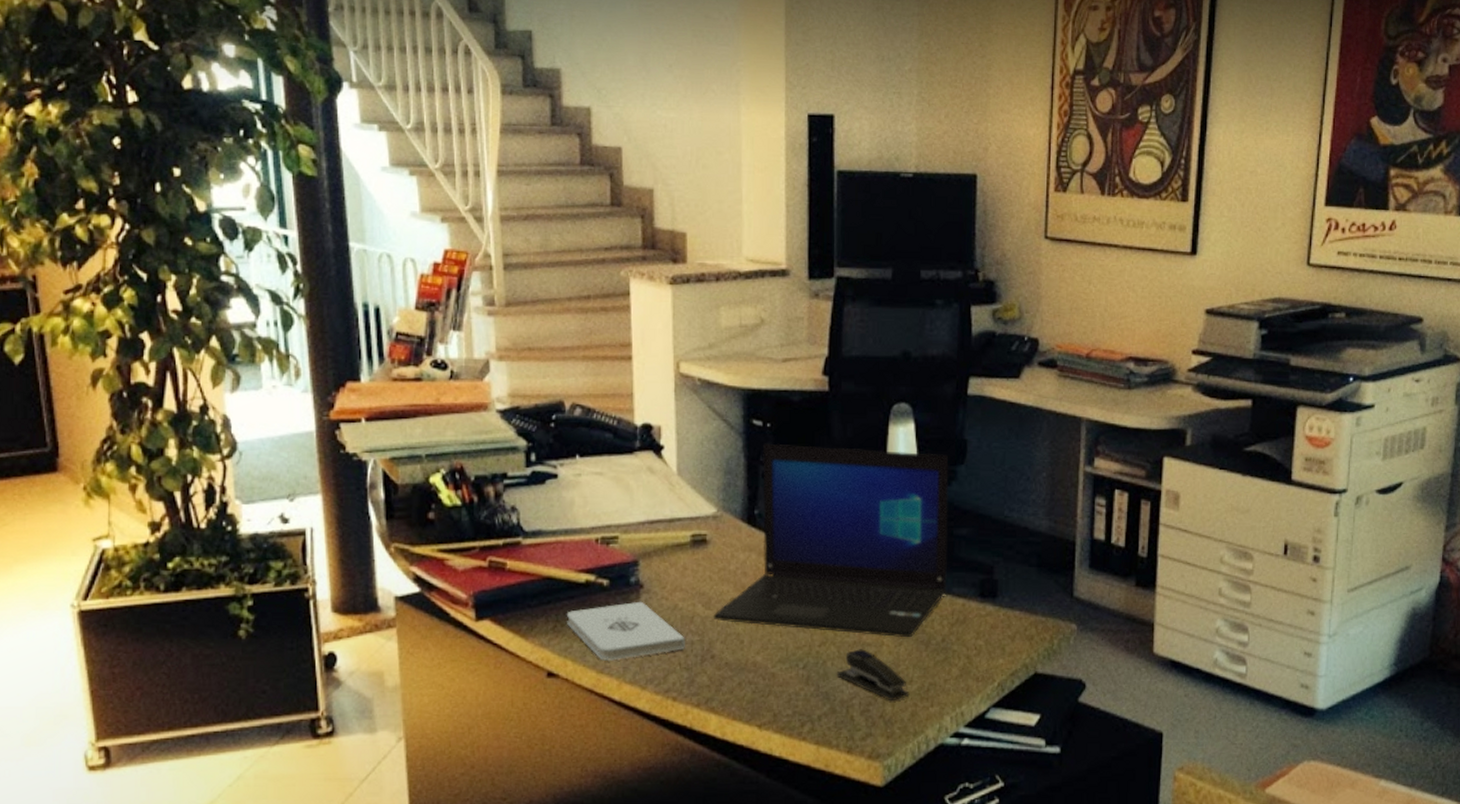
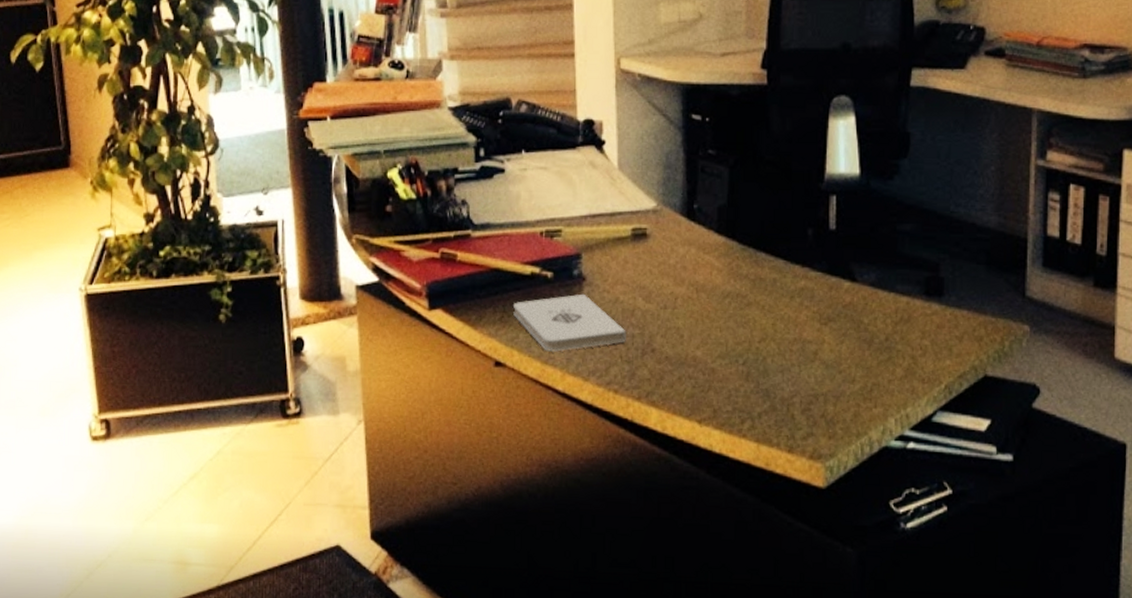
laptop: present [713,443,949,638] -> none [653,137,891,336]
stapler: present [836,649,910,702] -> none [776,346,852,401]

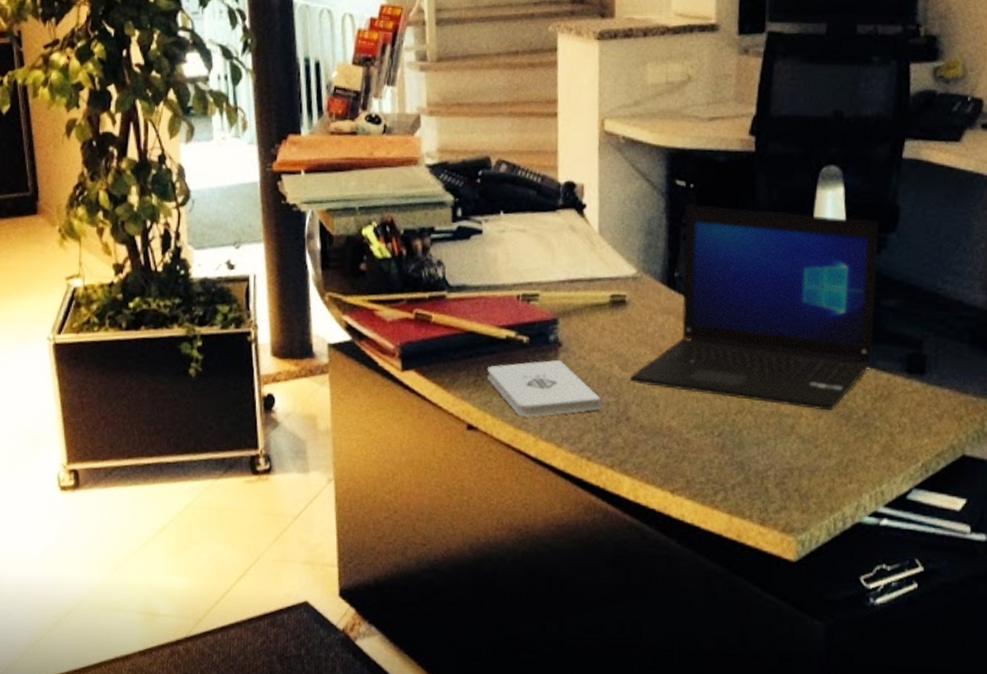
laptop: none [653,137,891,336] -> present [629,205,879,411]

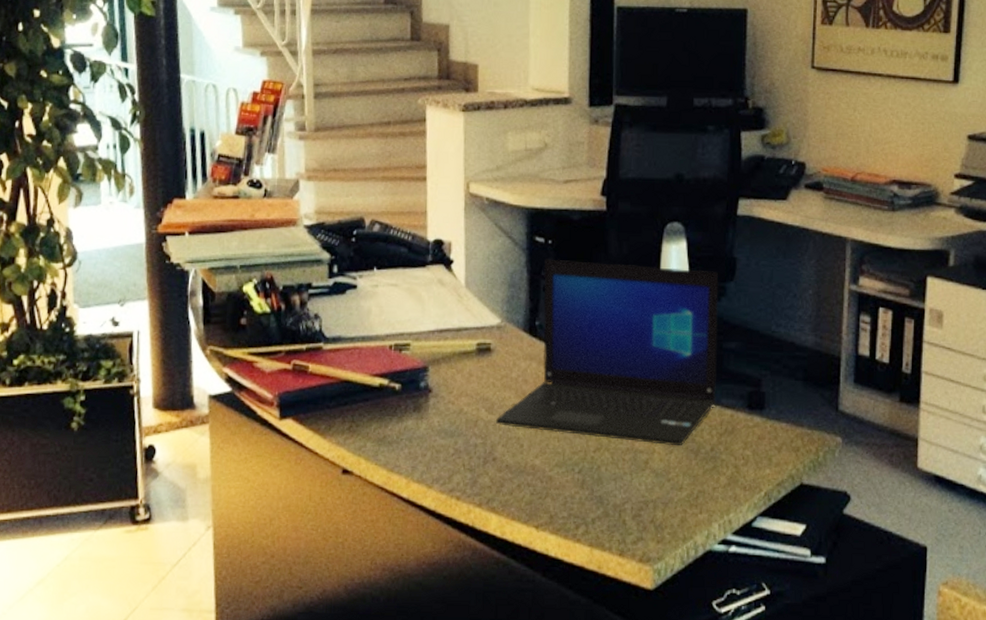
notepad: present [486,359,601,418] -> none [361,405,469,460]

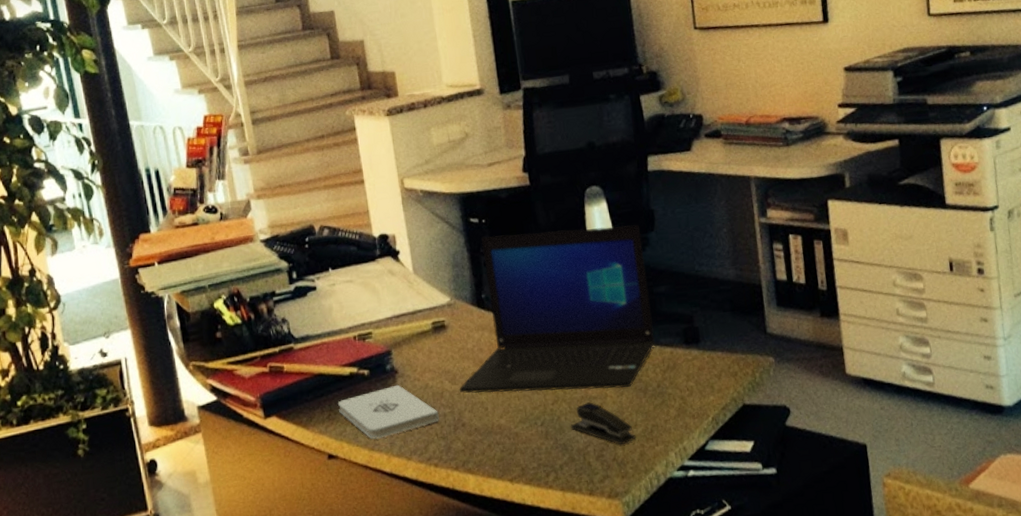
notepad: none [361,405,469,460] -> present [337,384,439,440]
stapler: none [610,456,680,507] -> present [570,402,636,445]

